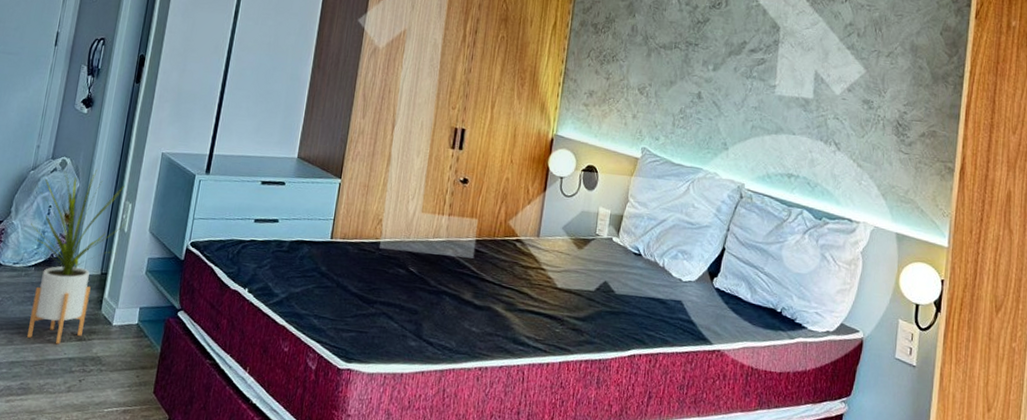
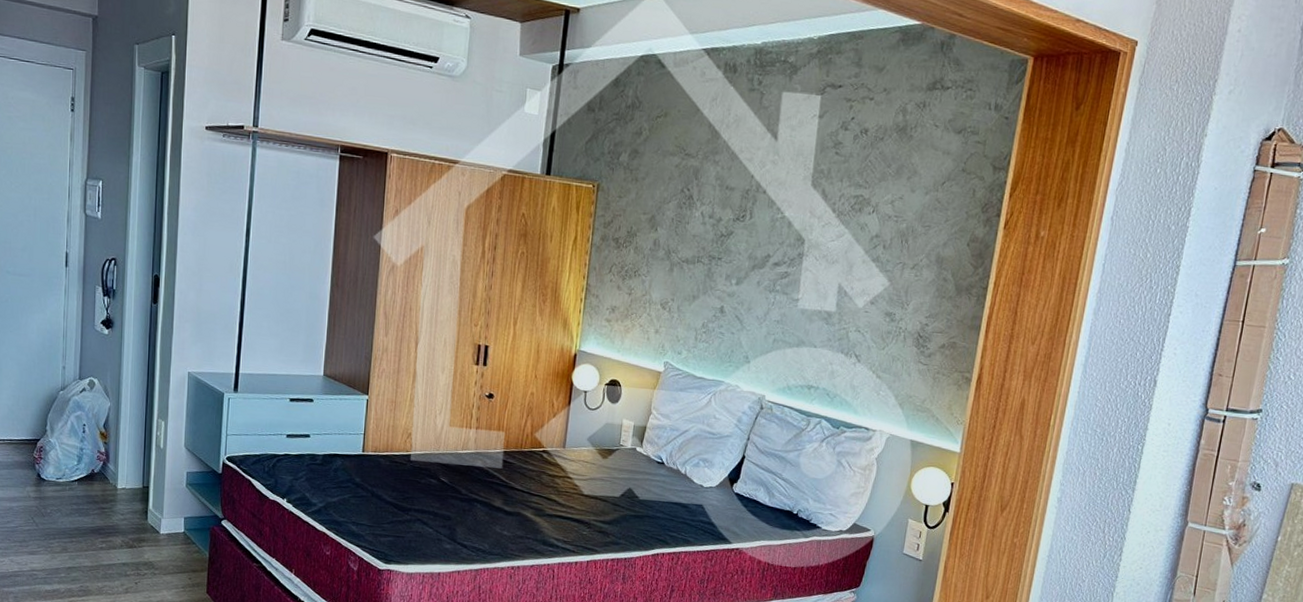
house plant: present [26,168,125,345] -> none [68,388,159,552]

